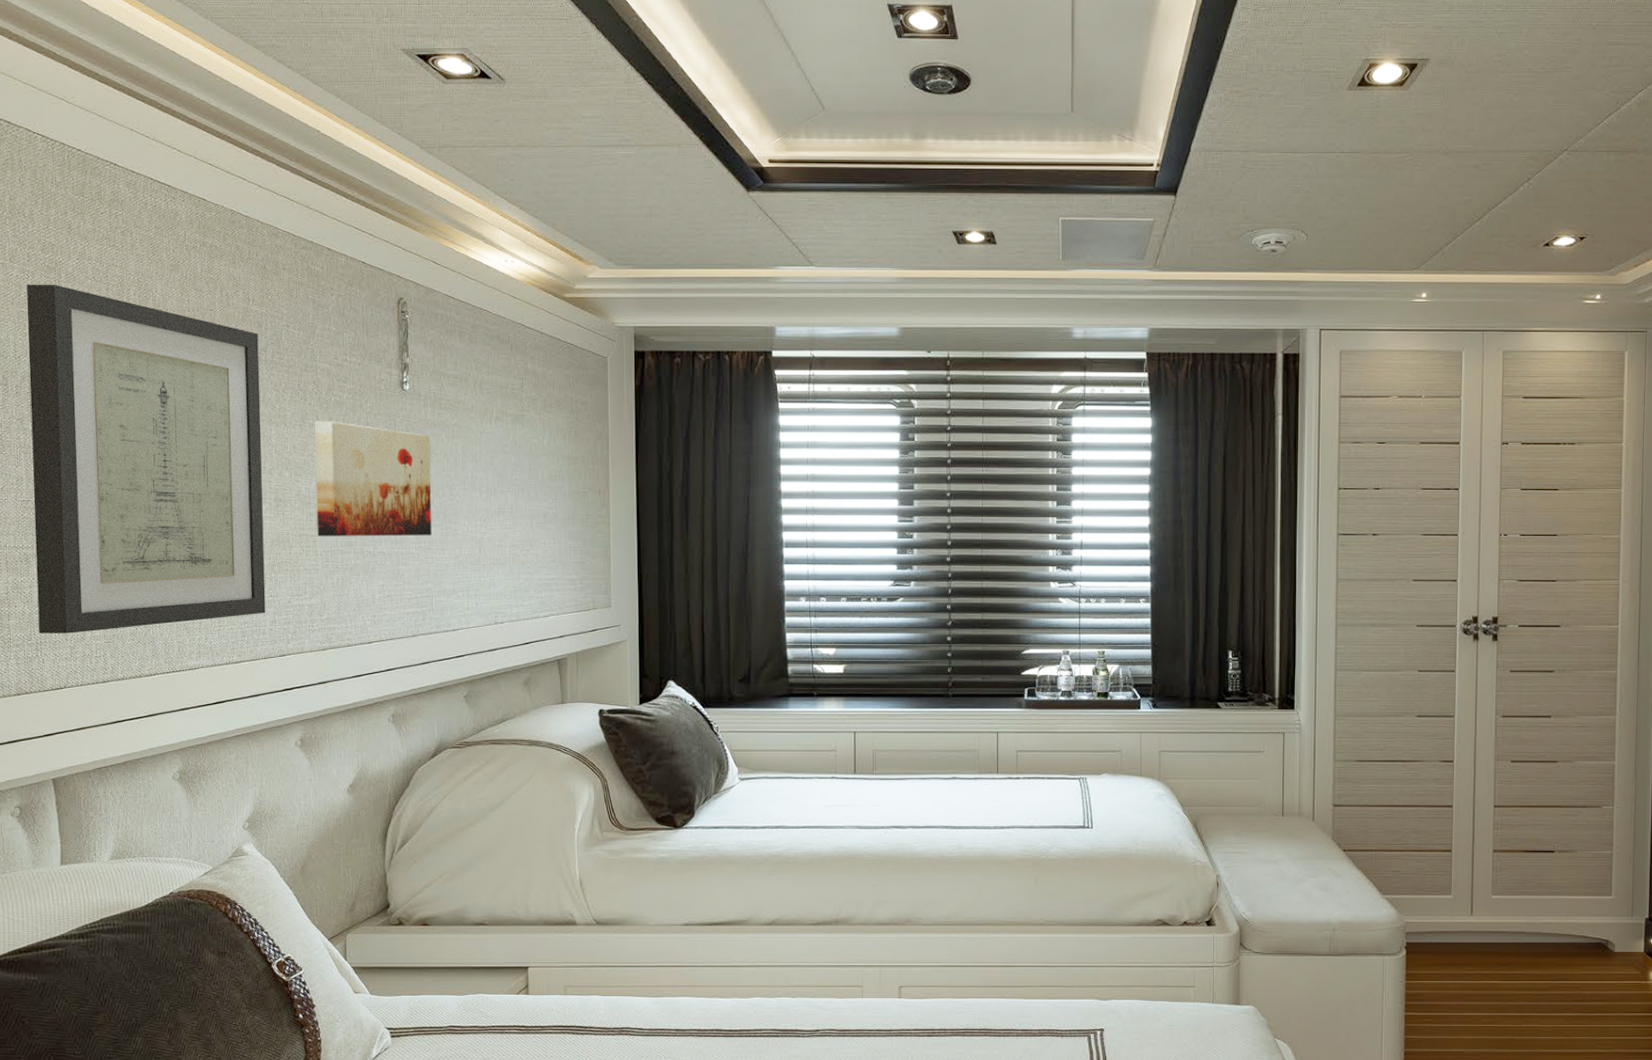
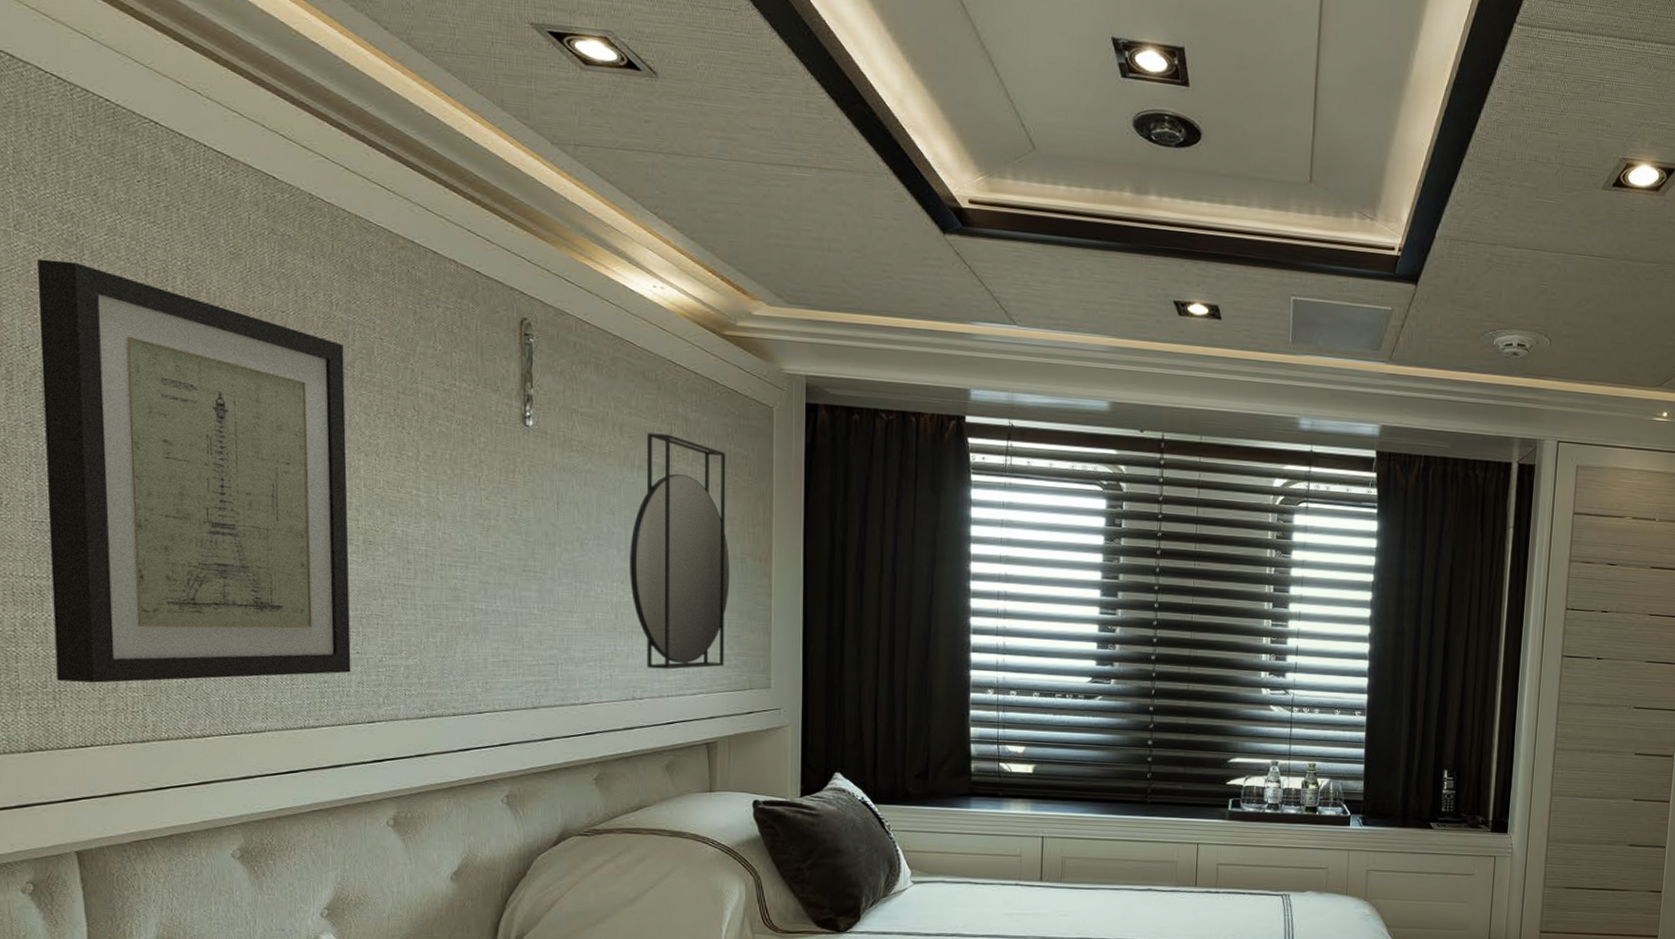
wall art: present [314,421,432,537] -> none [413,453,559,596]
home mirror: none [490,388,574,595] -> present [630,432,730,670]

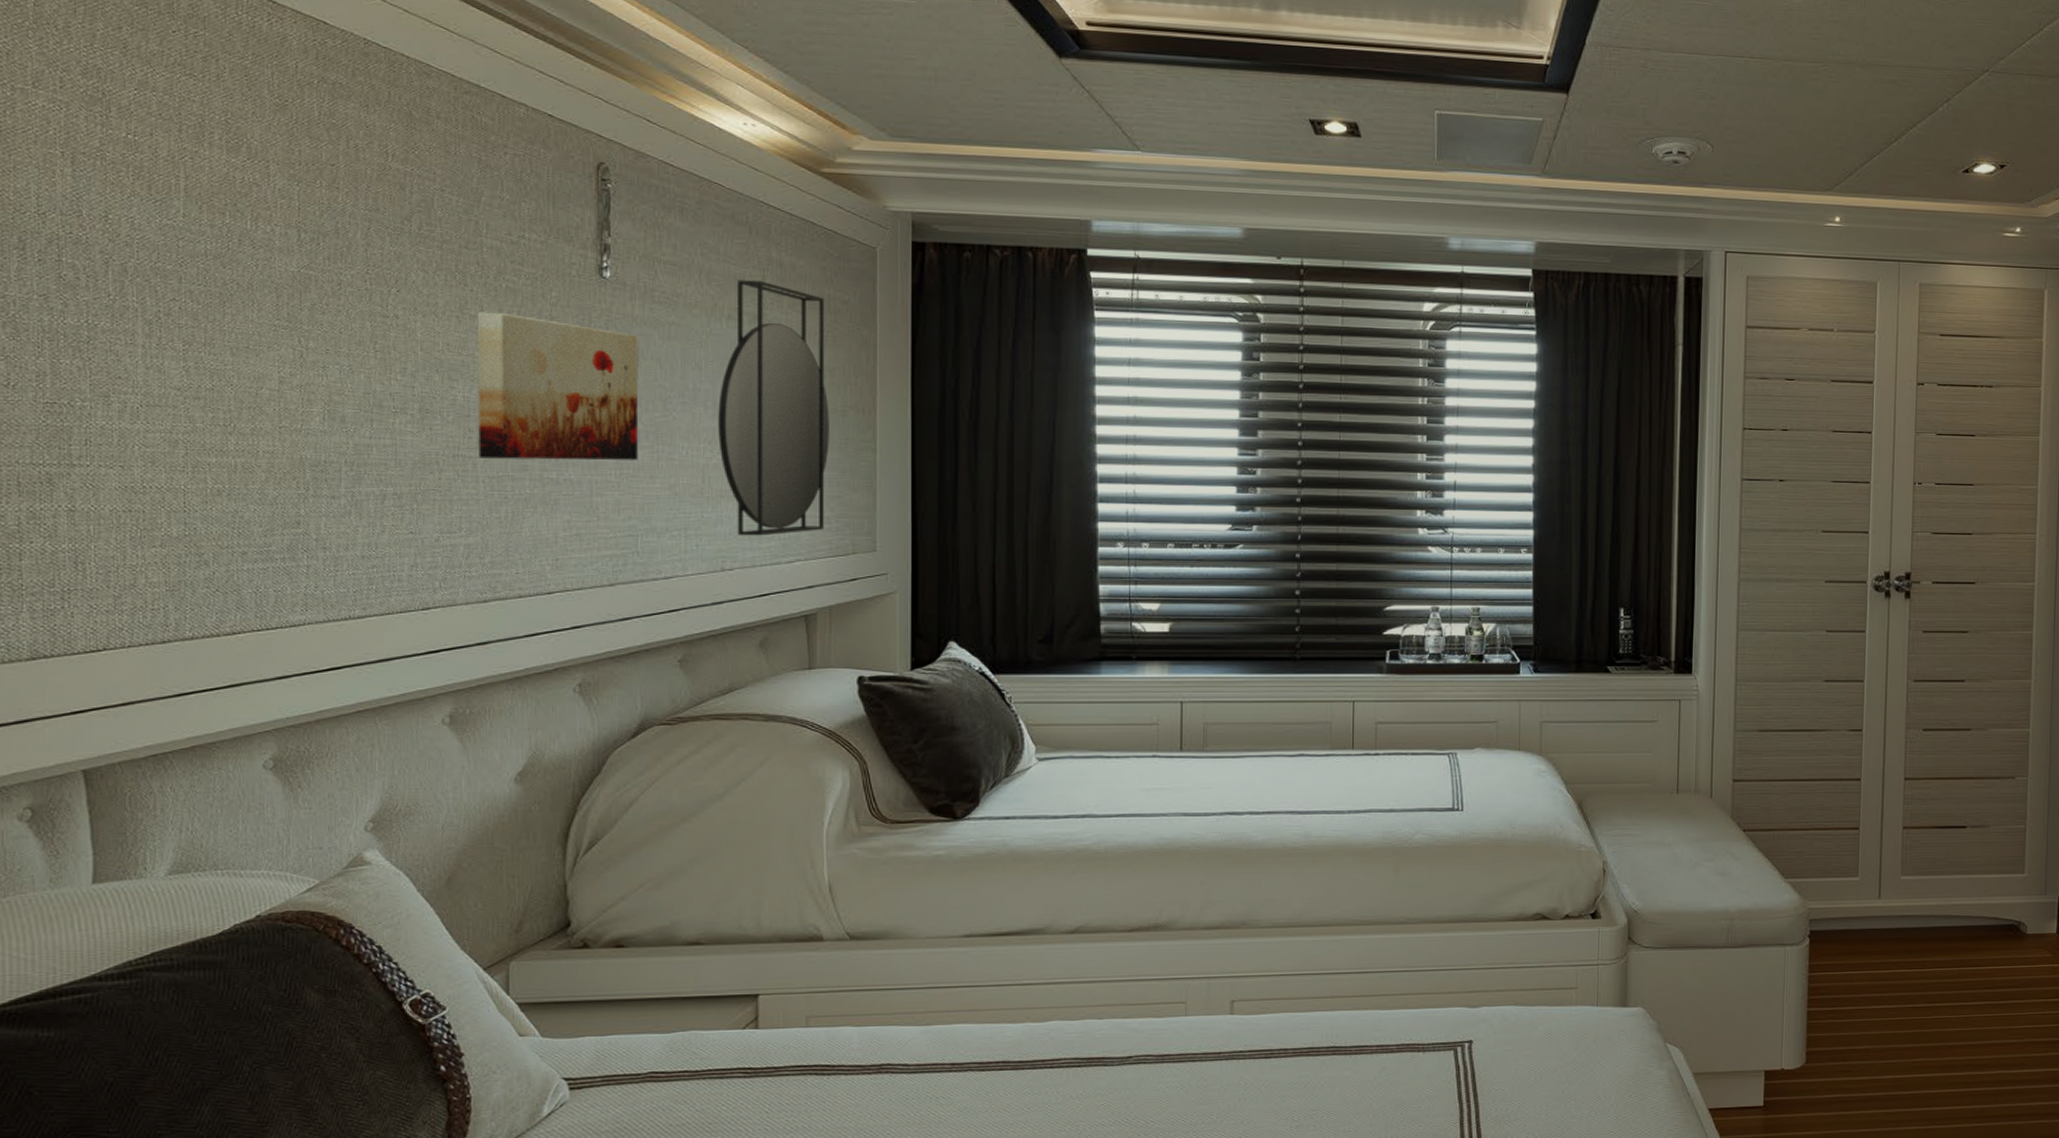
wall art: present [37,258,351,683] -> none [57,117,404,579]
wall art: none [413,453,559,596] -> present [477,311,639,461]

